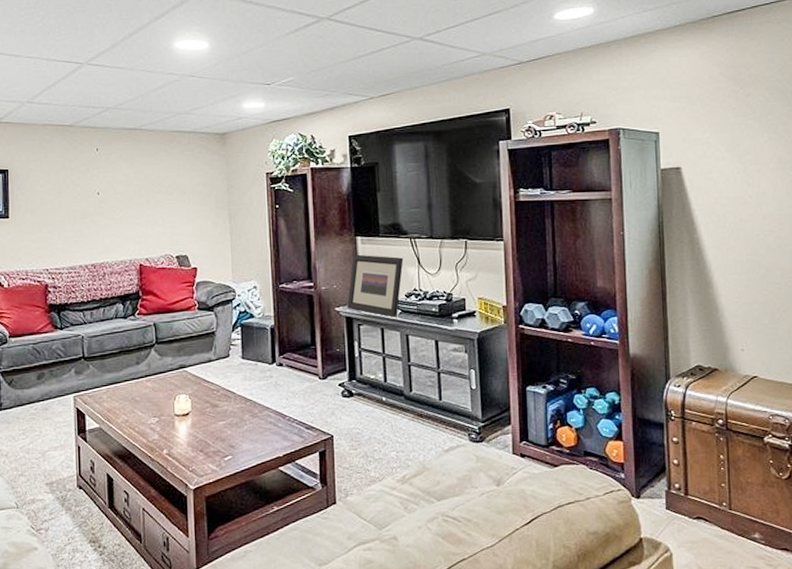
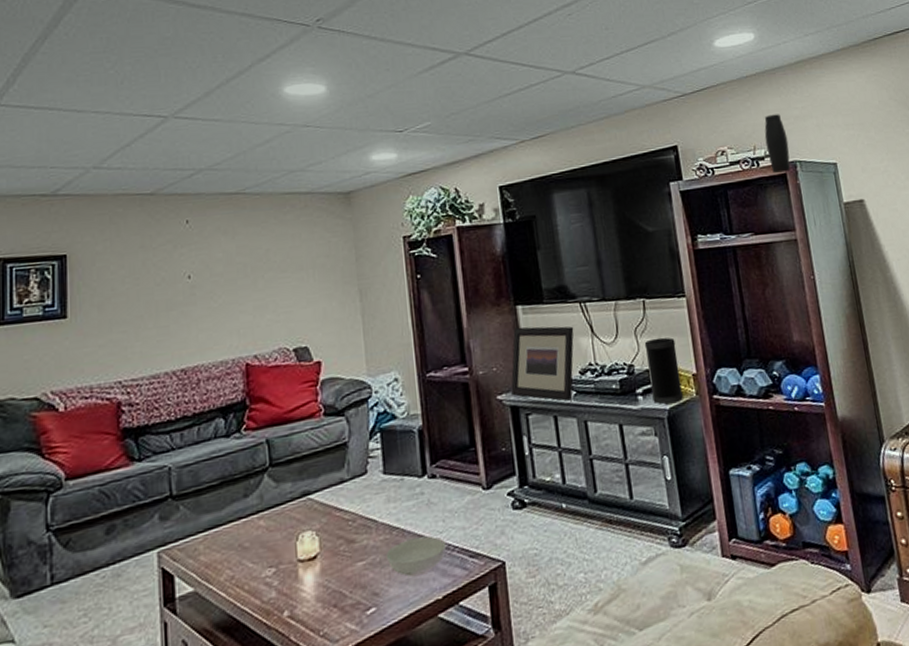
bowl: none [241,409,288,438] -> present [386,536,447,578]
speaker: none [463,273,492,328] -> present [644,337,683,404]
vase: none [592,84,615,138] -> present [764,114,790,173]

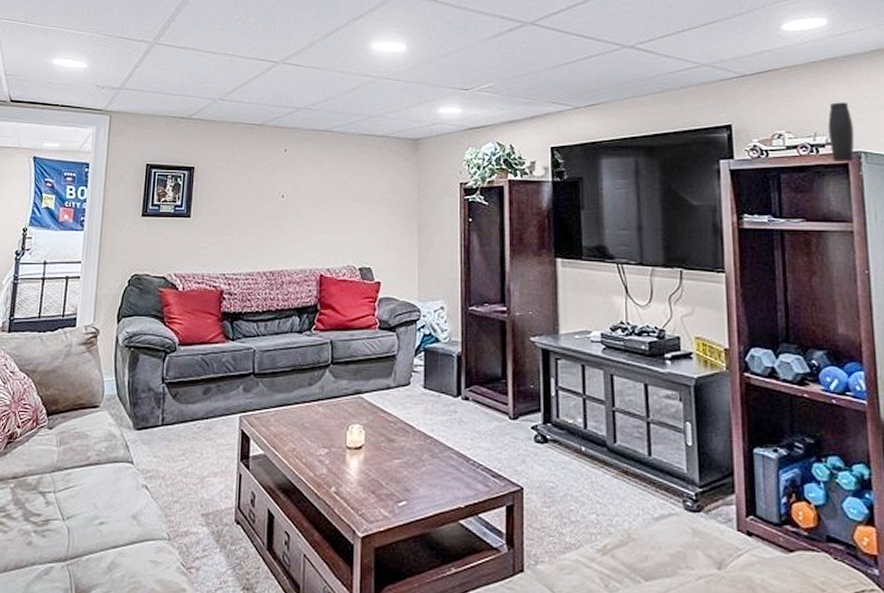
bowl: present [386,536,447,578] -> none [419,449,472,483]
picture frame: present [511,326,574,401] -> none [544,278,609,353]
speaker: present [644,337,683,404] -> none [677,308,712,374]

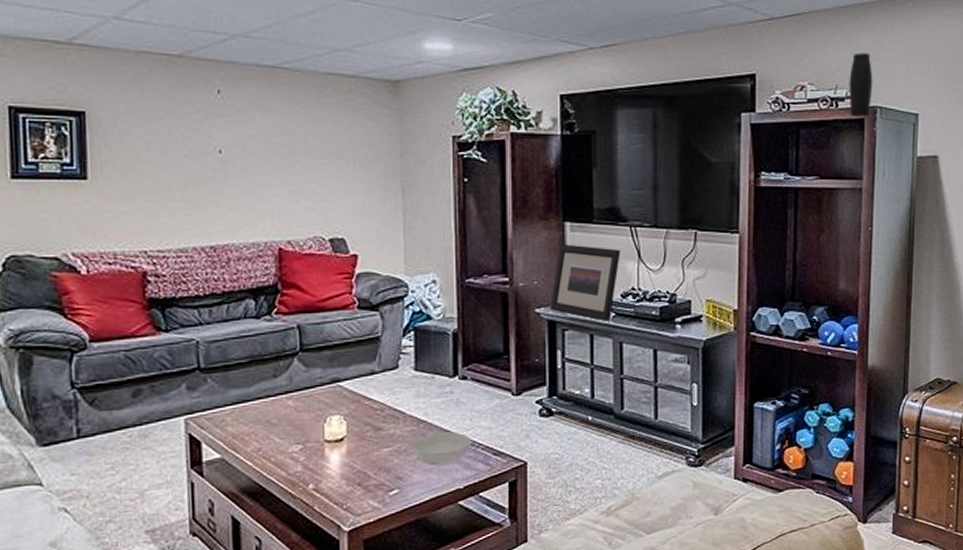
bowl: none [419,449,472,483] -> present [411,432,472,467]
picture frame: none [544,278,609,353] -> present [550,244,621,321]

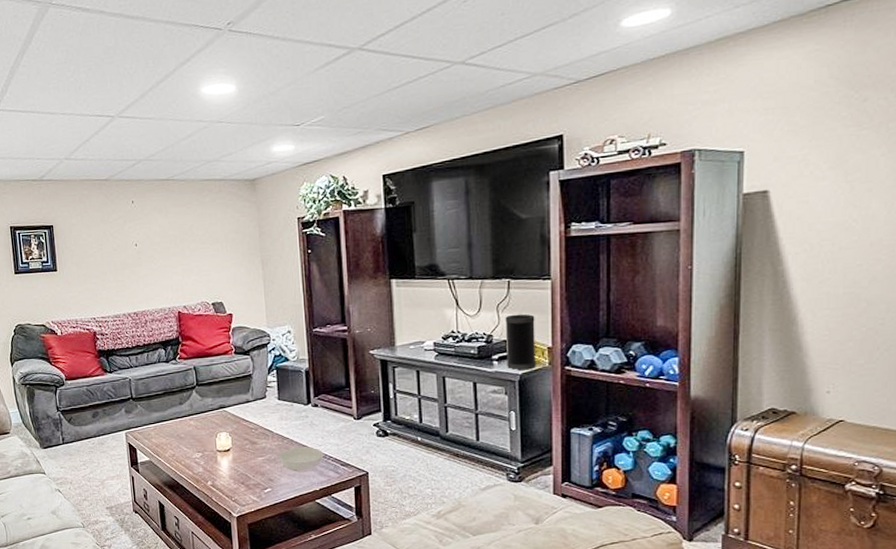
picture frame: present [550,244,621,321] -> none [382,297,441,360]
speaker: none [690,270,721,335] -> present [505,314,536,370]
vase: present [848,52,873,117] -> none [662,99,690,162]

